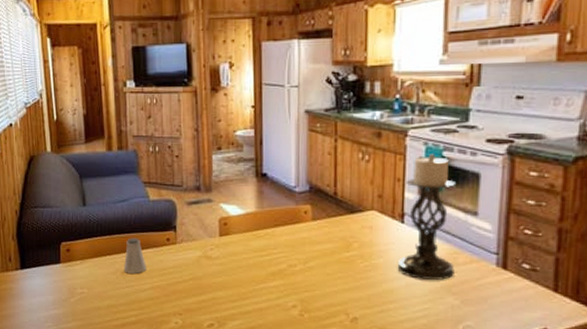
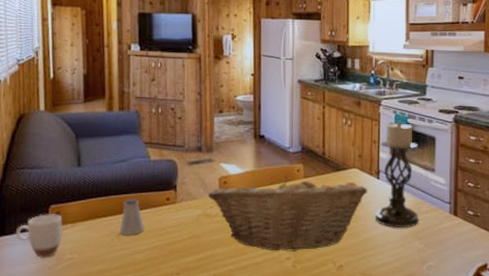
mug: none [33,250,73,291] -> present [15,214,63,258]
fruit basket: none [207,217,388,299] -> present [207,175,367,251]

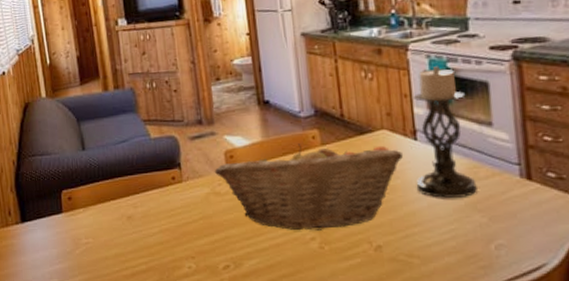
mug: present [15,214,63,258] -> none [34,199,77,243]
saltshaker: present [119,198,144,235] -> none [129,179,153,218]

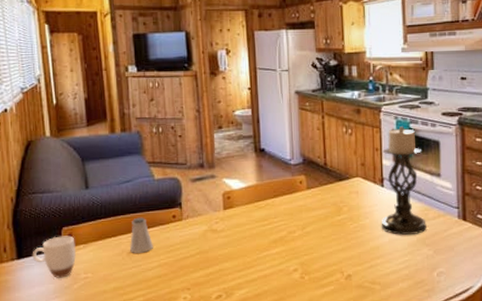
mug: none [34,199,77,243] -> present [32,235,76,278]
saltshaker: none [129,179,153,218] -> present [129,217,153,253]
fruit basket: present [214,143,403,231] -> none [212,187,372,263]

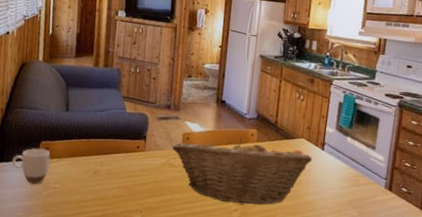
saltshaker: present [129,217,153,253] -> none [95,142,117,174]
fruit basket: none [212,187,372,263] -> present [172,137,312,205]
candle holder: present [381,126,427,235] -> none [316,100,362,196]

